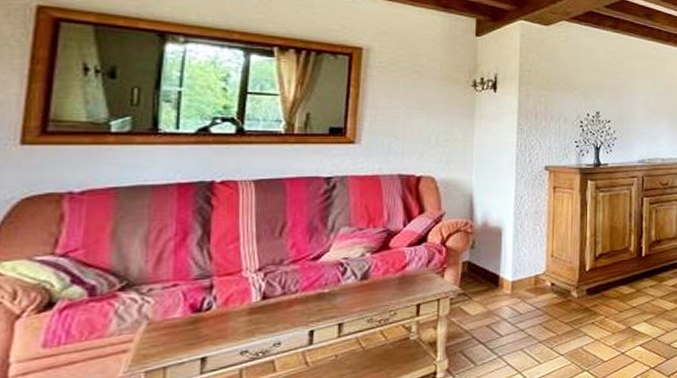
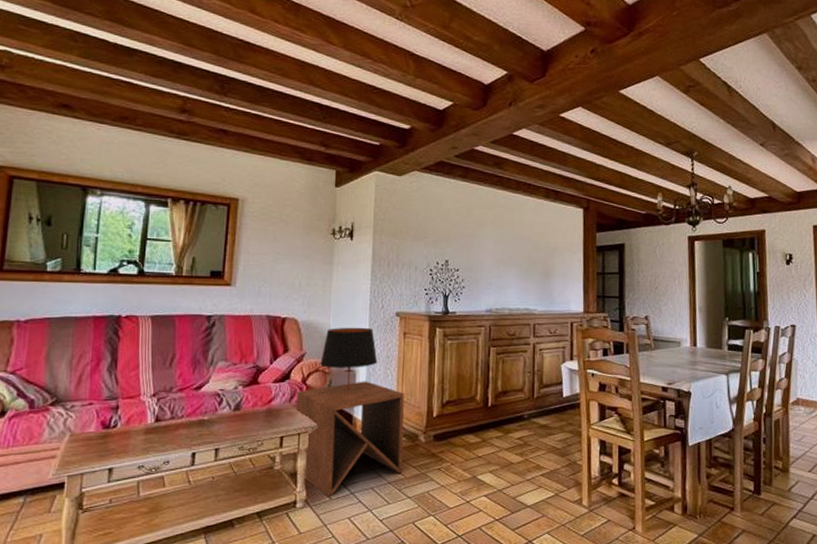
side table: none [432,239,555,364] -> present [293,381,404,497]
table lamp: none [461,183,526,250] -> present [320,327,378,391]

